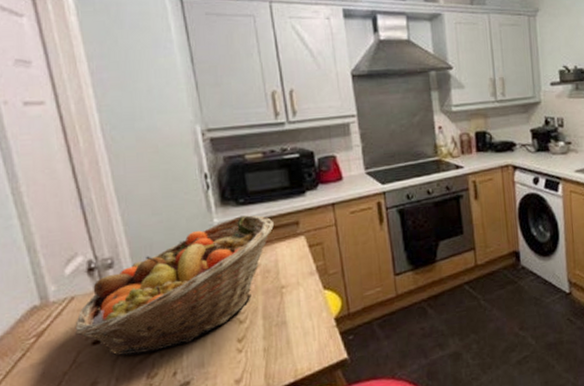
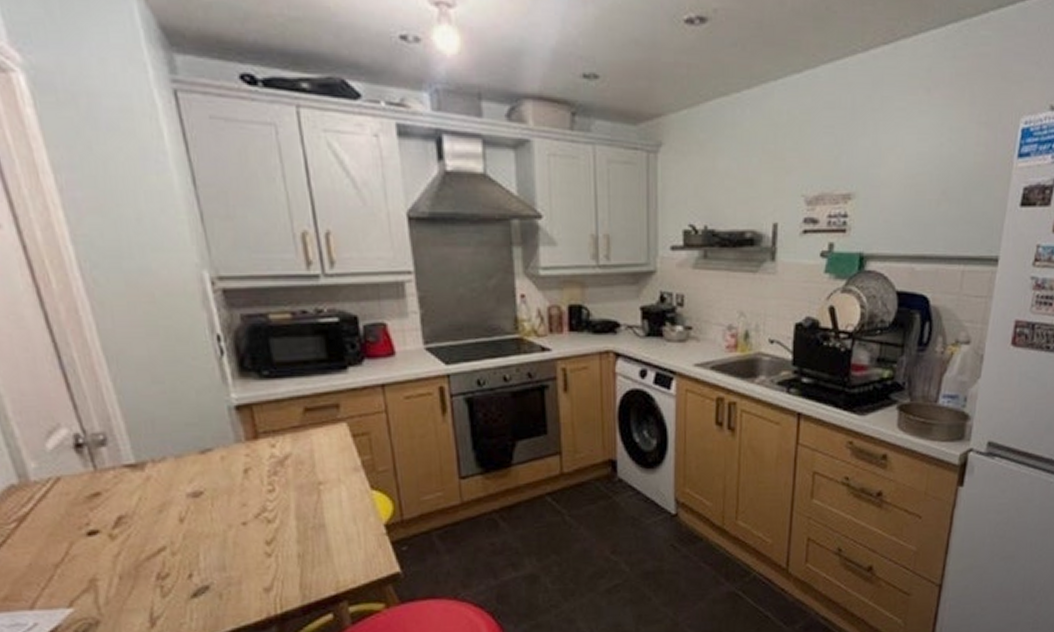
fruit basket: present [75,215,275,356] -> none [64,392,309,551]

